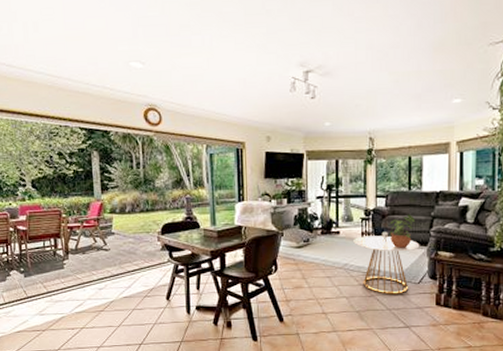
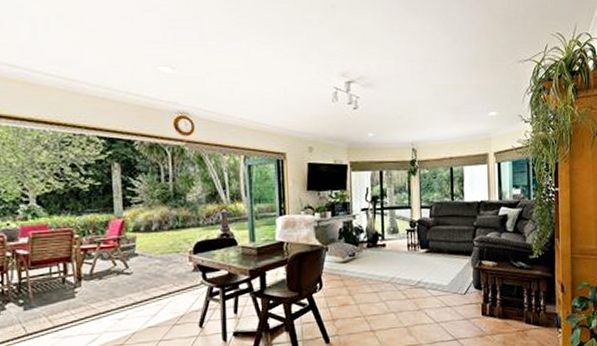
side table: present [353,231,420,294] -> none [400,243,465,307]
potted plant: present [389,214,415,248] -> none [434,224,459,259]

